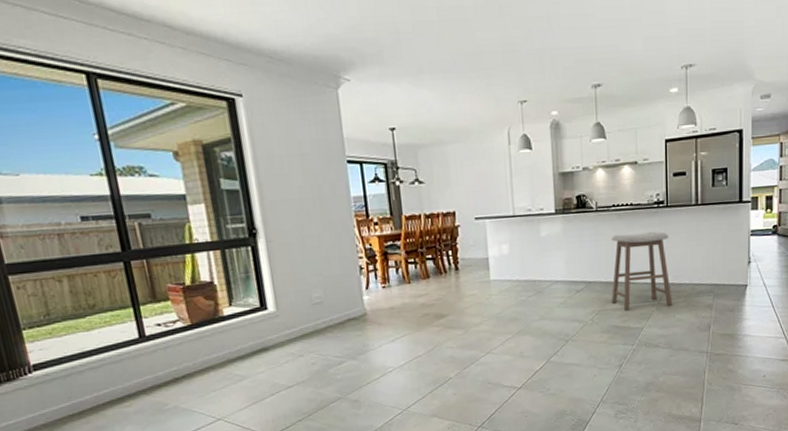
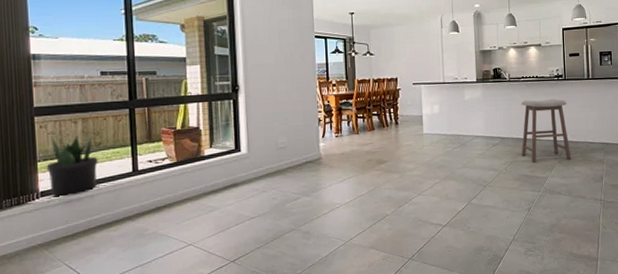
planter: none [32,295,99,371] -> present [46,135,98,197]

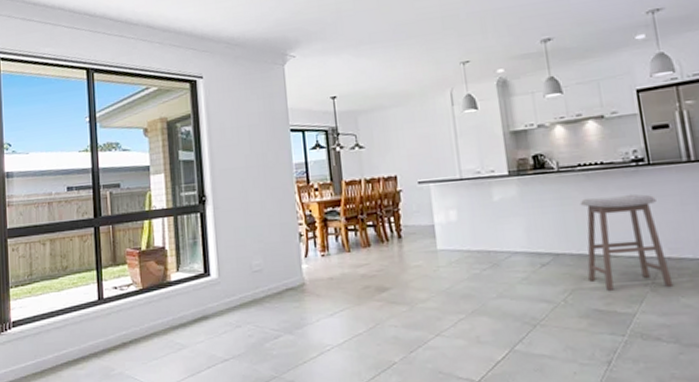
planter: present [46,135,98,197] -> none [17,258,65,328]

